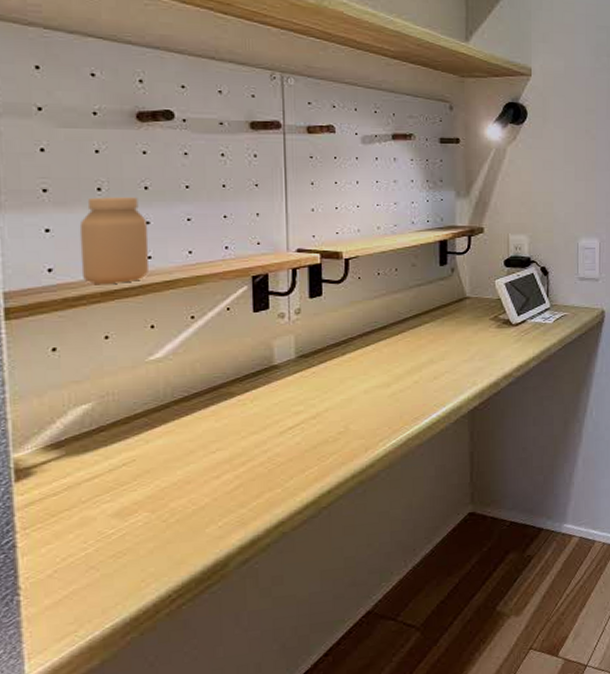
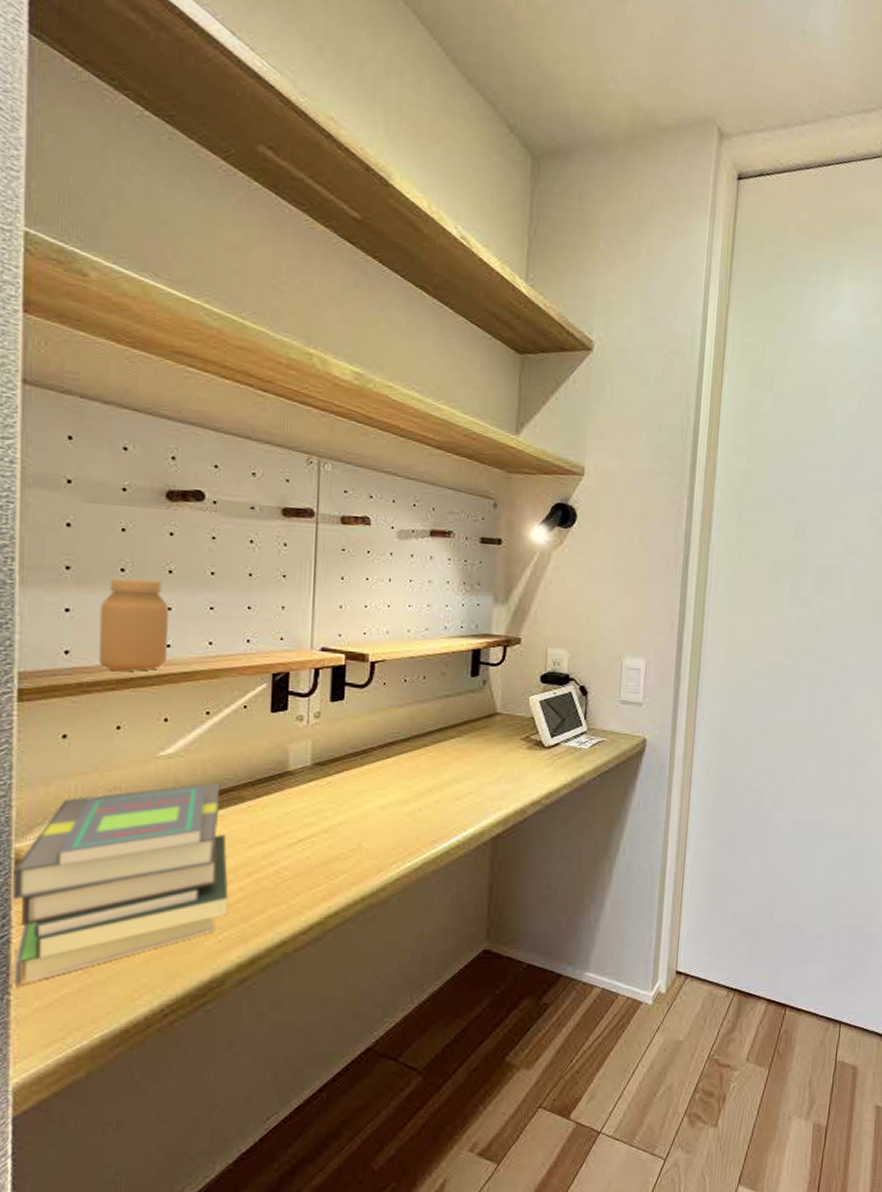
books: none [12,380,226,588] -> present [11,782,228,987]

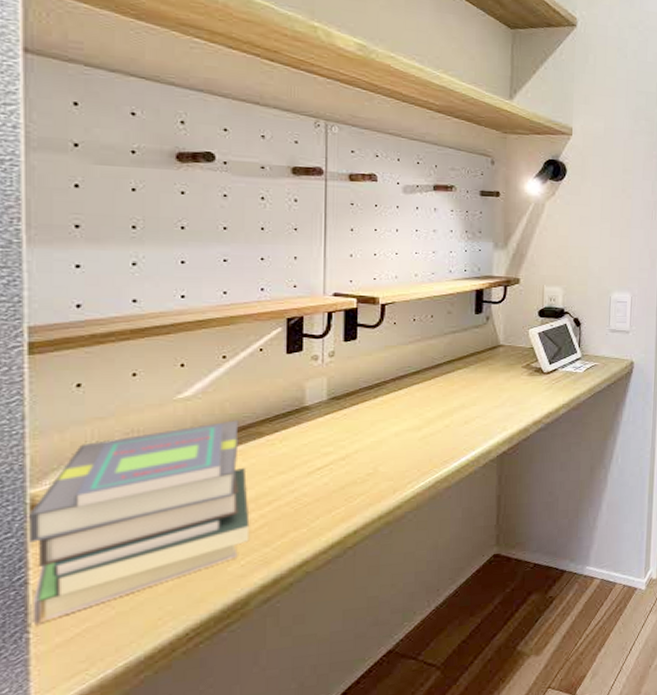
jar: present [98,578,170,671] -> none [111,235,183,321]

